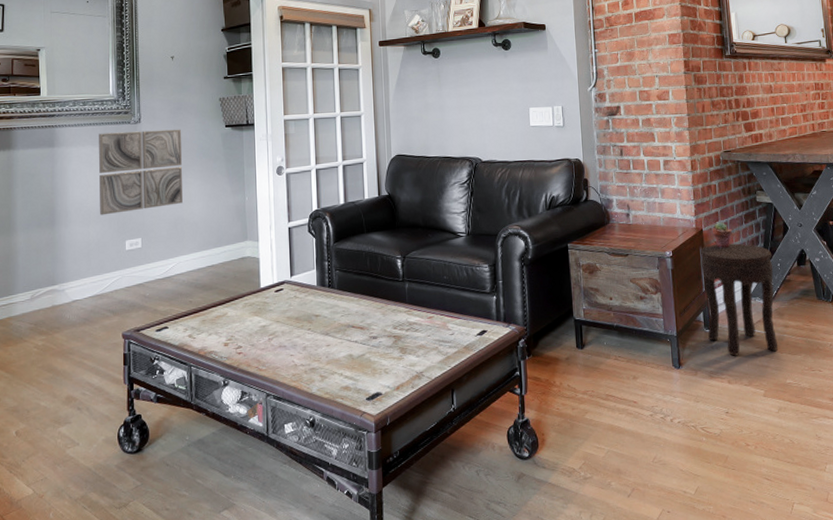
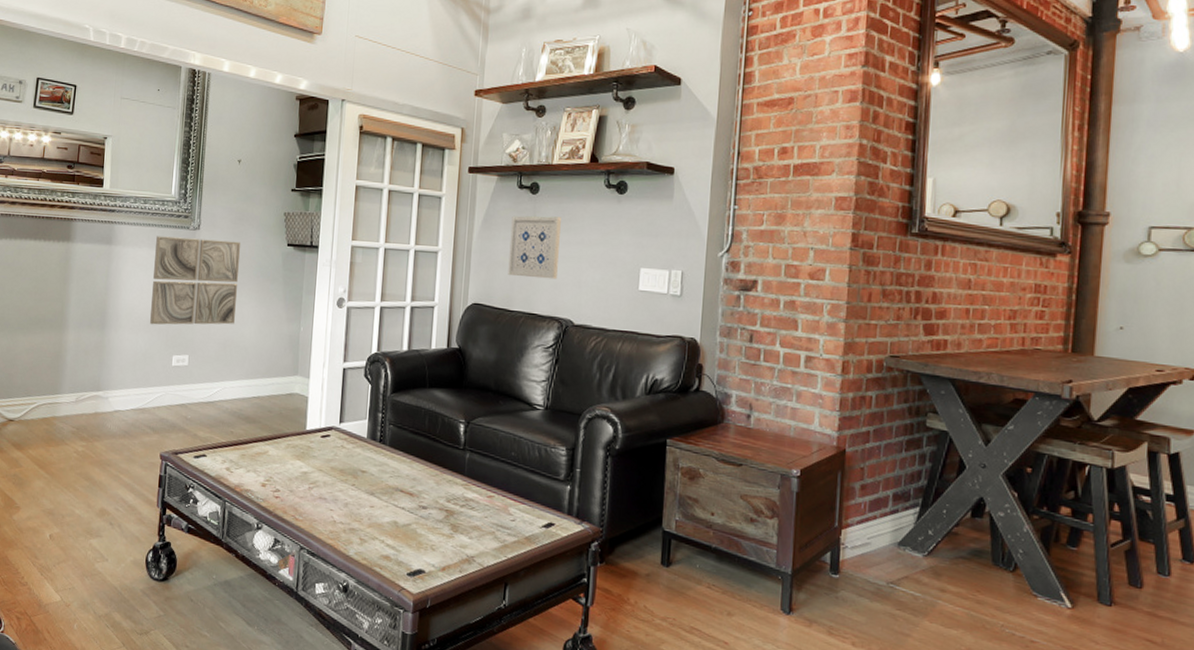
wall art: none [420,74,463,128] -> present [508,215,561,280]
side table: present [700,243,778,356] -> none [833,471,937,620]
potted succulent: present [713,222,733,248] -> none [859,444,887,478]

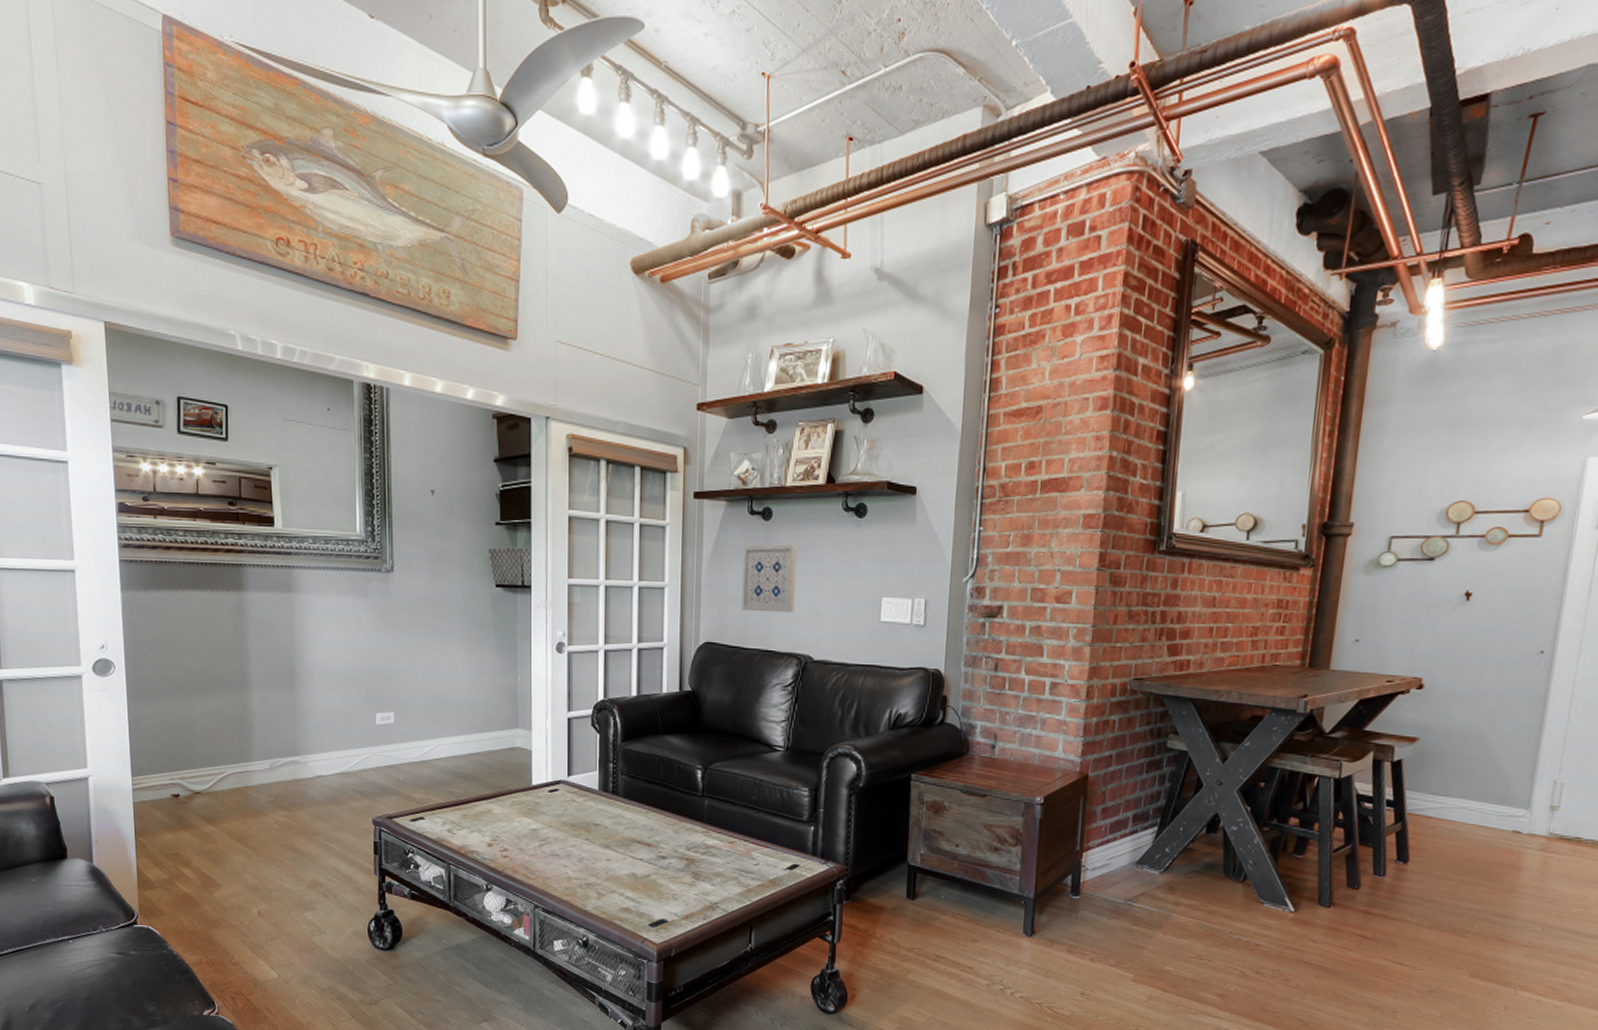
wall art: present [150,236,240,325] -> none [344,580,443,681]

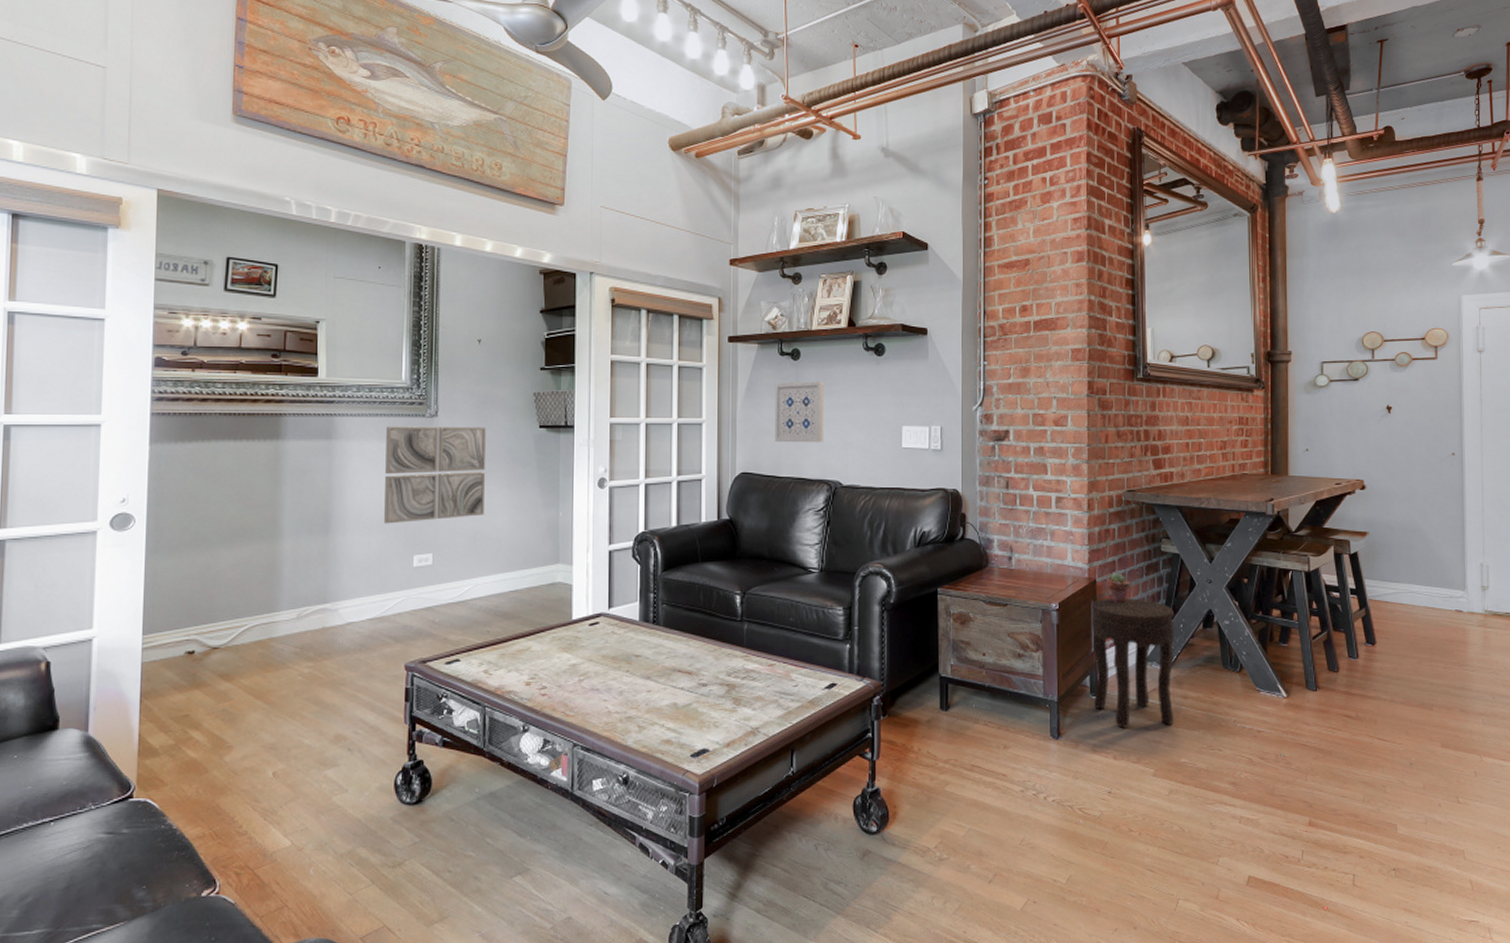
wall art: none [344,580,443,681] -> present [384,426,486,524]
side table: none [1074,795,1175,932] -> present [1091,598,1175,728]
potted succulent: none [1101,767,1128,801] -> present [1108,572,1131,603]

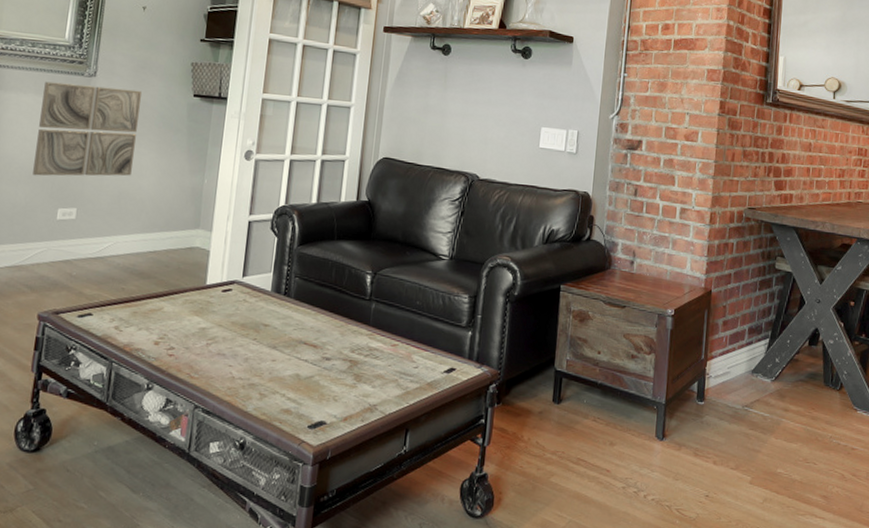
wall art: present [774,381,823,443] -> none [418,75,471,136]
side table: present [1091,598,1175,728] -> none [699,309,783,437]
potted succulent: present [1108,572,1131,603] -> none [722,285,744,315]

